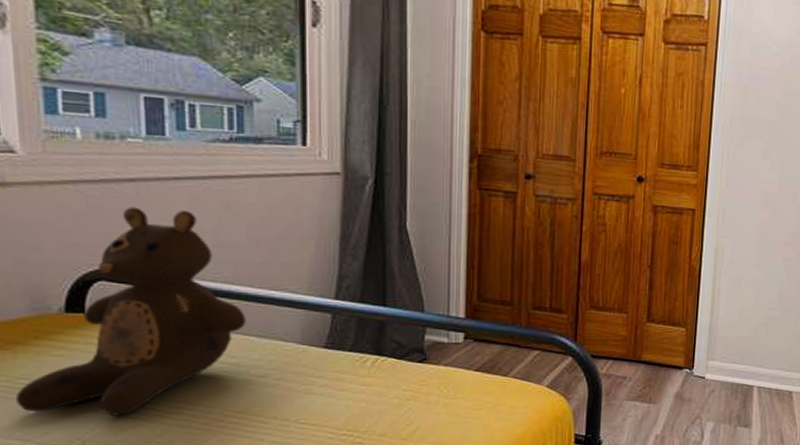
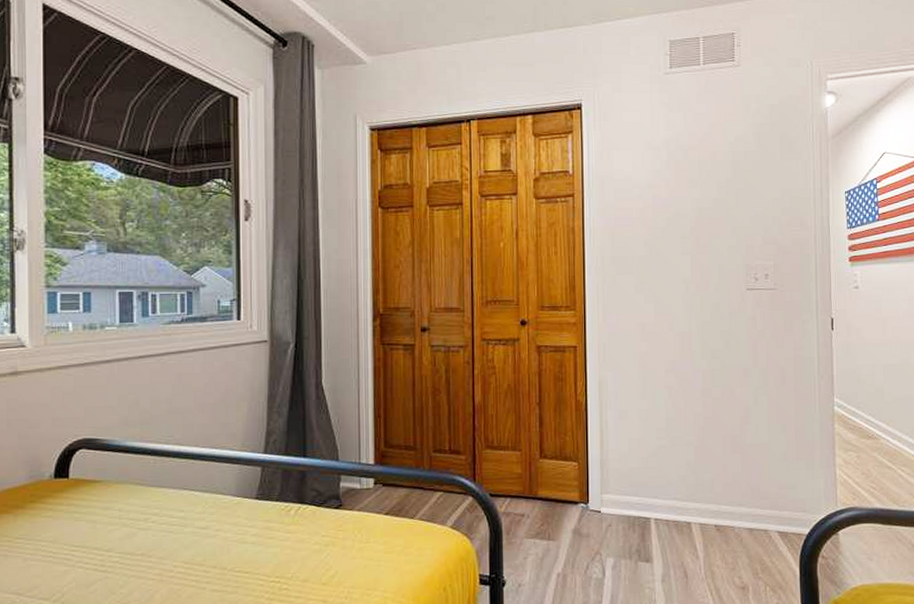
teddy bear: present [15,207,247,416] -> none [13,384,193,570]

